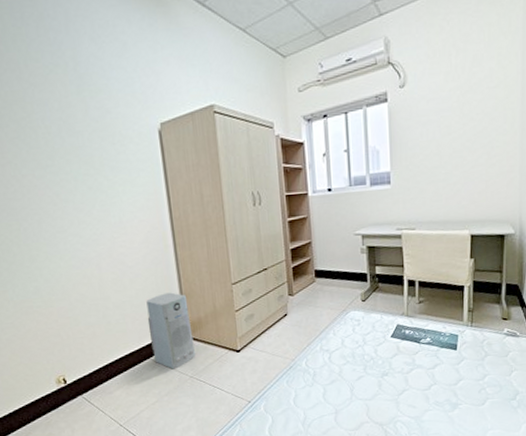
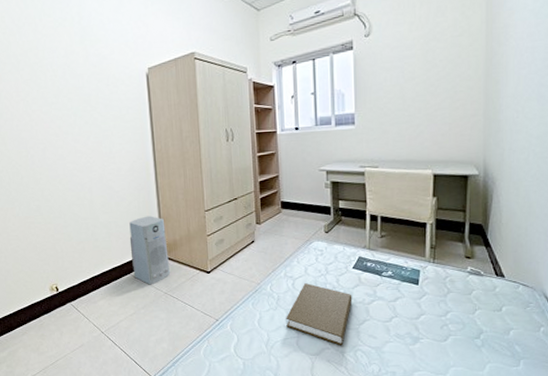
book: none [323,356,391,419] -> present [286,283,353,346]

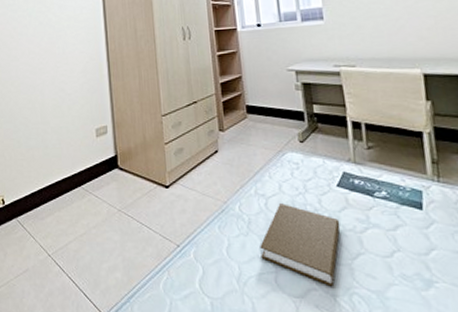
air purifier: present [129,216,171,285] -> none [81,120,125,200]

